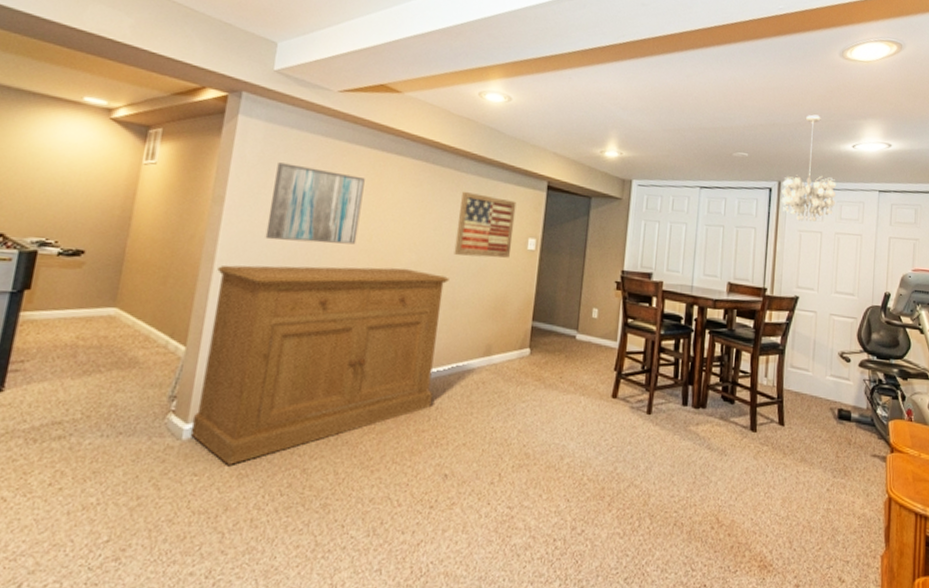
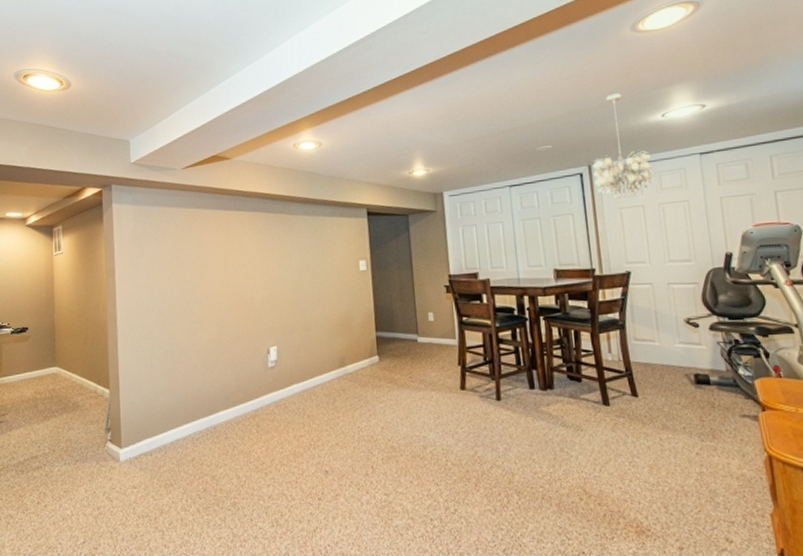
sideboard: present [190,265,449,465] -> none [120,303,303,478]
wall art: present [265,162,365,245] -> none [148,234,219,298]
wall art: present [454,191,517,258] -> none [295,230,346,286]

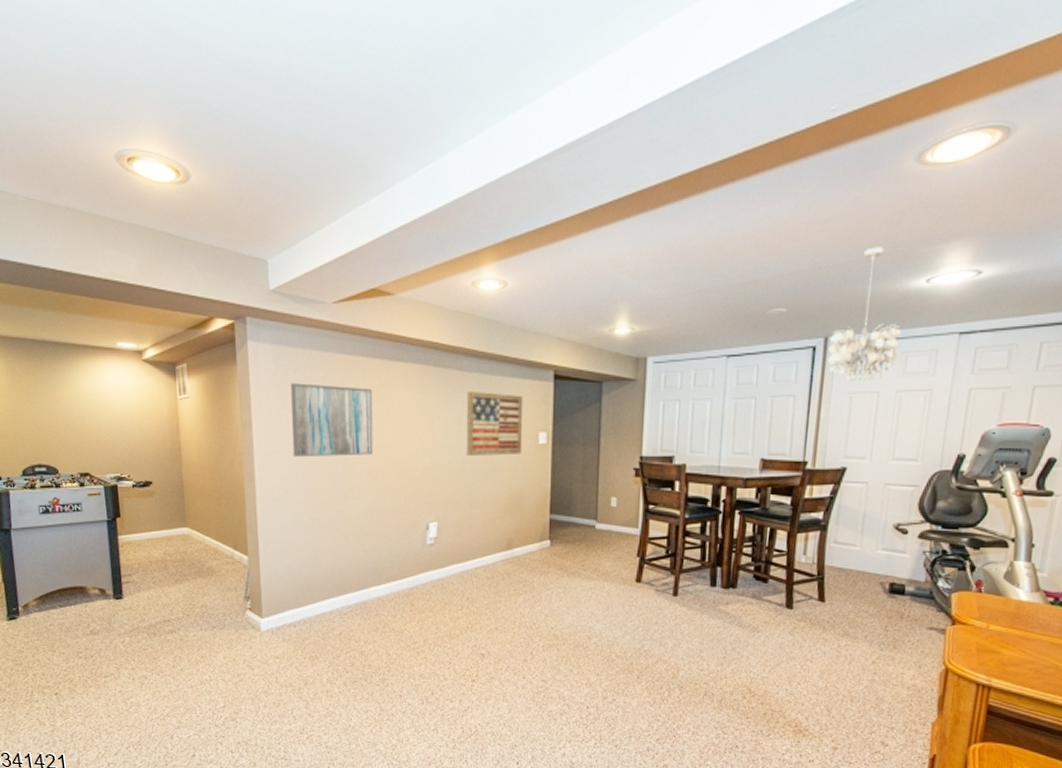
wall art: none [148,234,219,298] -> present [291,383,374,458]
wall art: none [295,230,346,286] -> present [466,390,523,457]

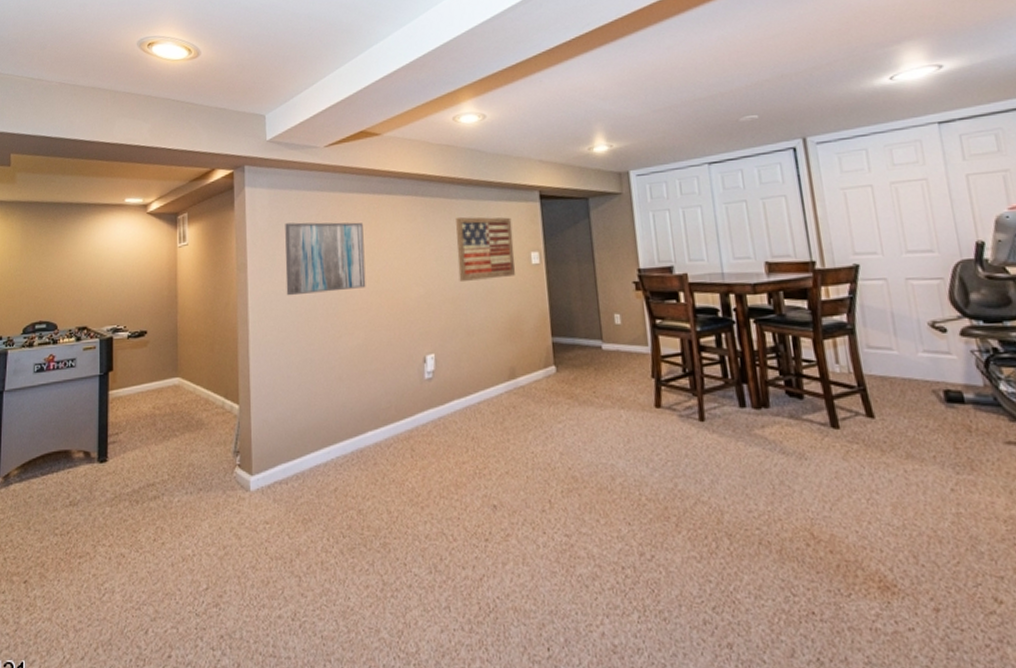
chandelier: present [827,247,901,382] -> none [808,53,882,178]

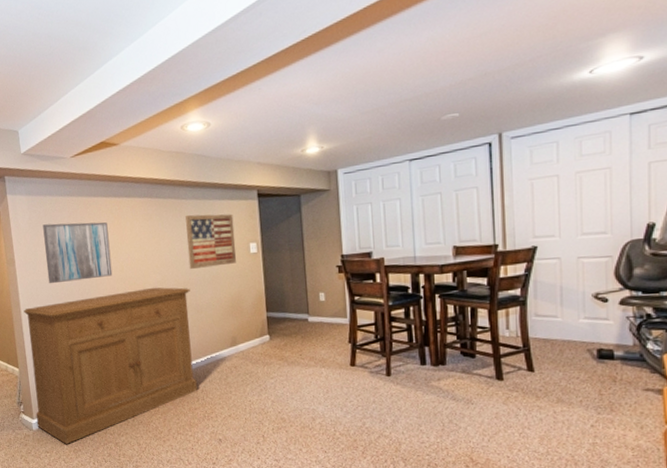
sideboard: none [252,302,466,511] -> present [24,287,197,444]

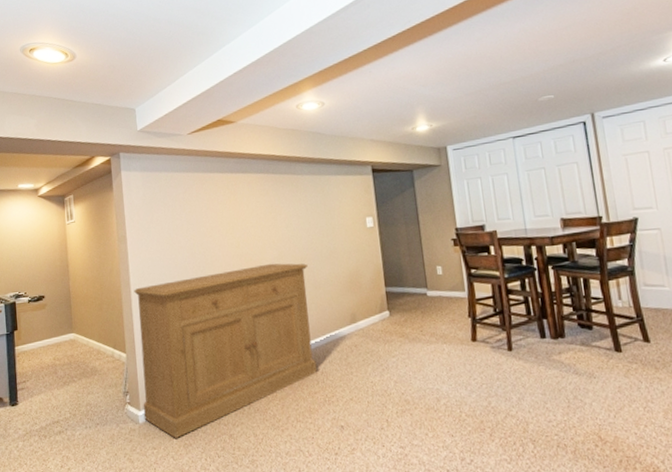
wall art: present [43,222,113,284] -> none [157,197,228,262]
wall art: present [185,214,237,270] -> none [302,188,353,245]

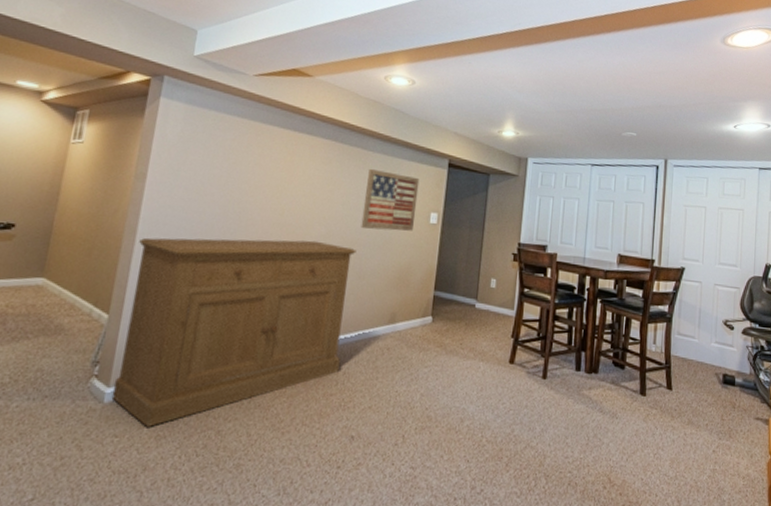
wall art: none [302,188,353,245] -> present [361,168,420,231]

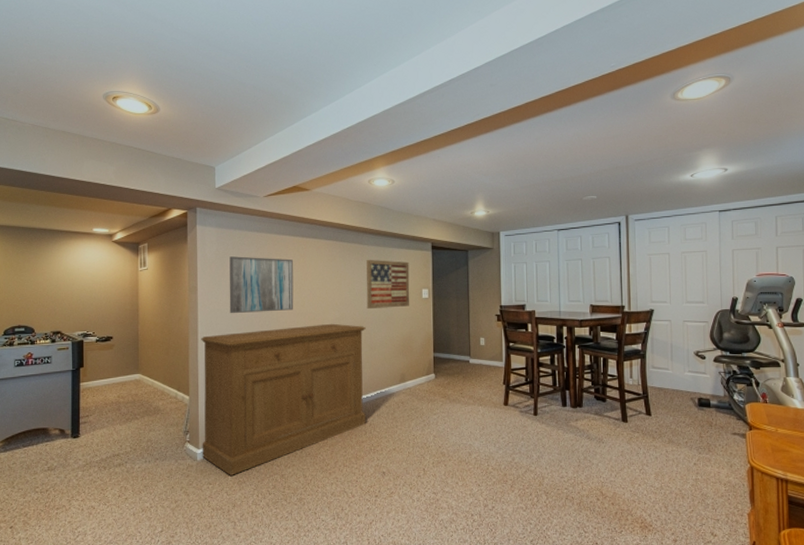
wall art: none [184,141,278,219] -> present [229,256,294,314]

